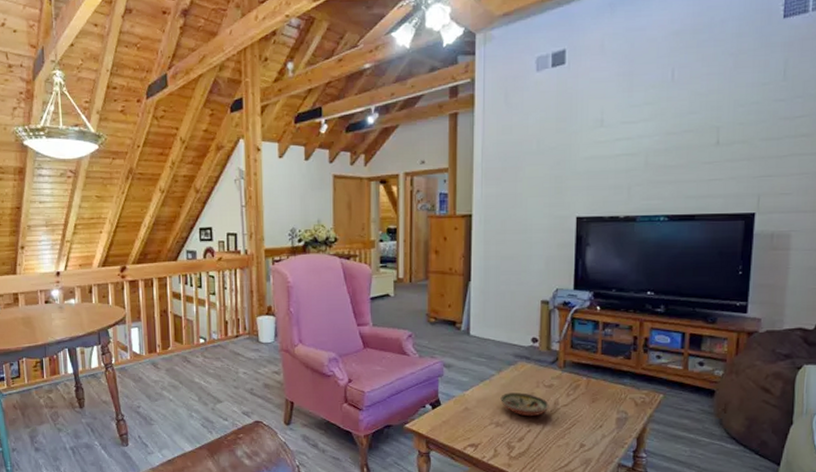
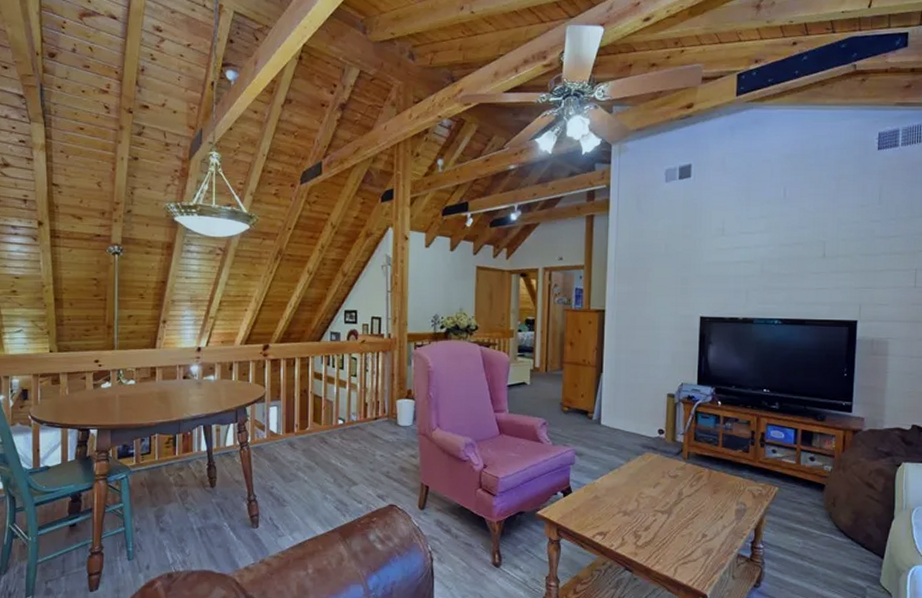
decorative bowl: present [500,392,549,417] -> none [628,482,674,506]

